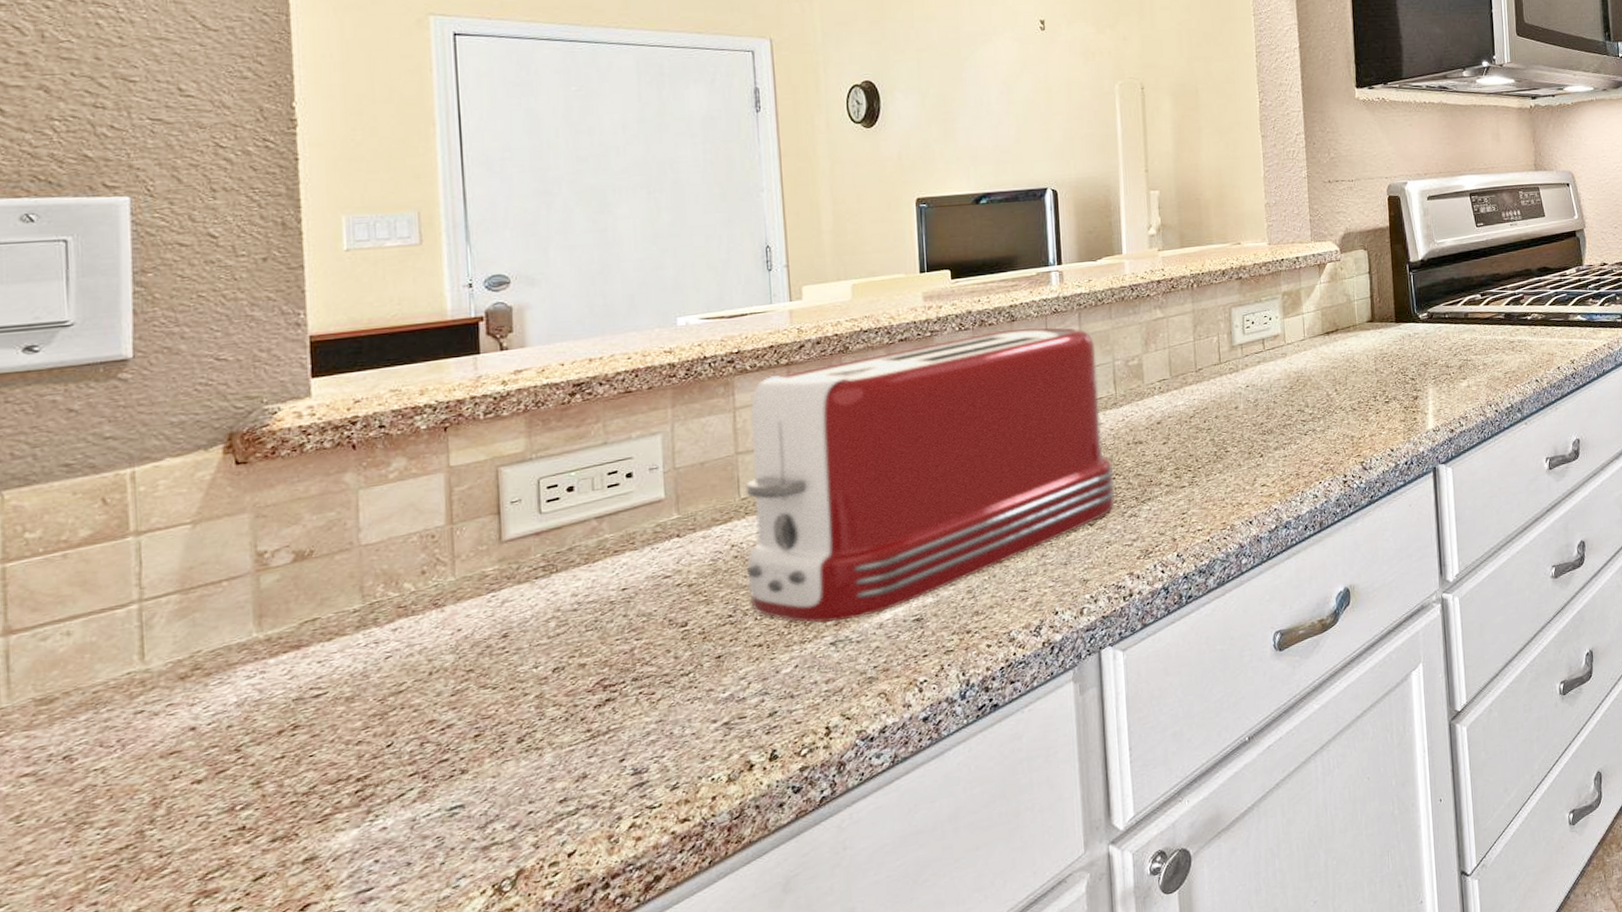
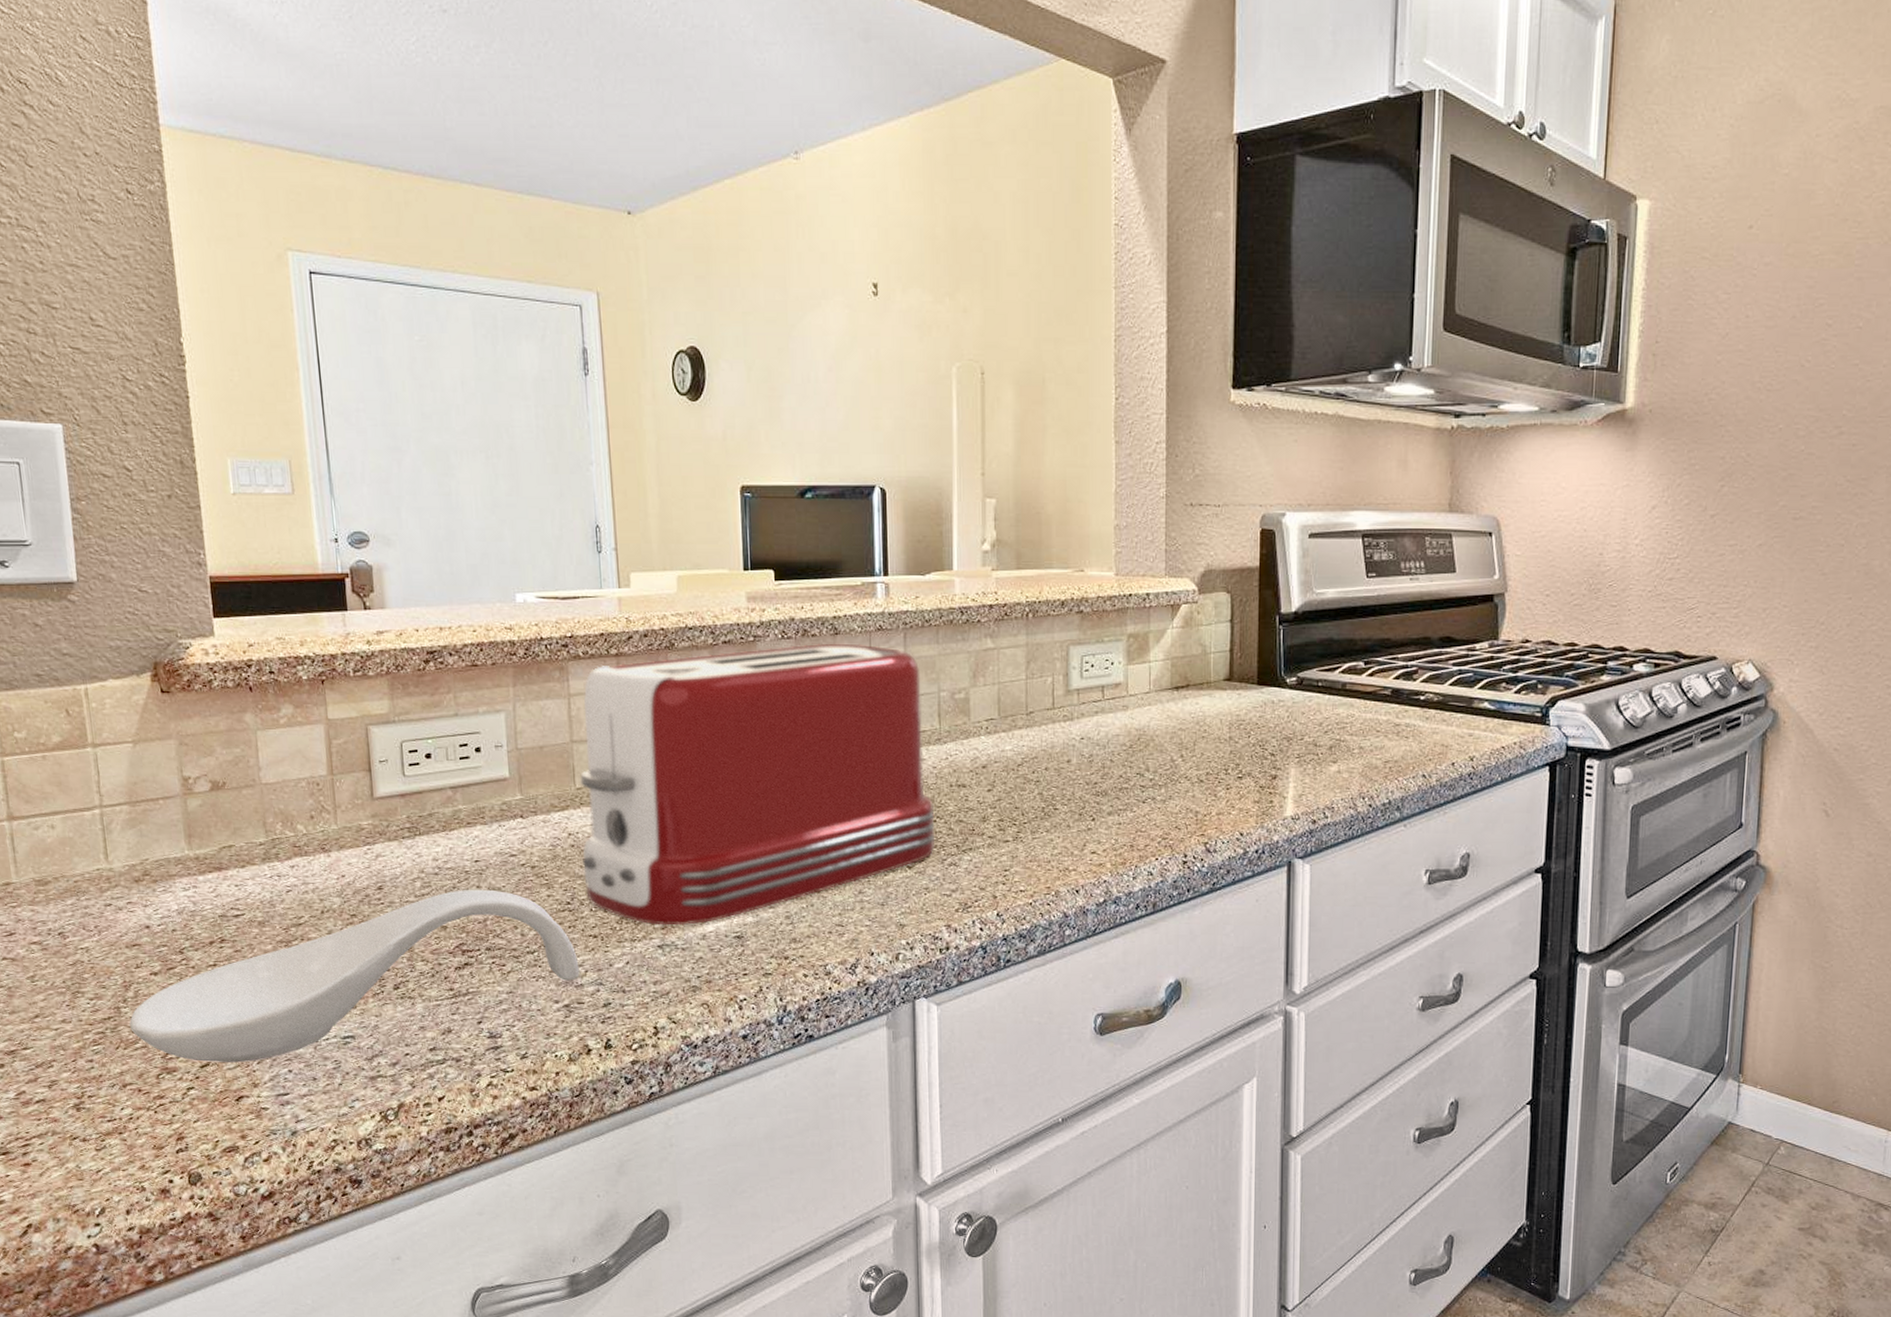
spoon rest: none [156,615,742,876] -> present [129,889,580,1063]

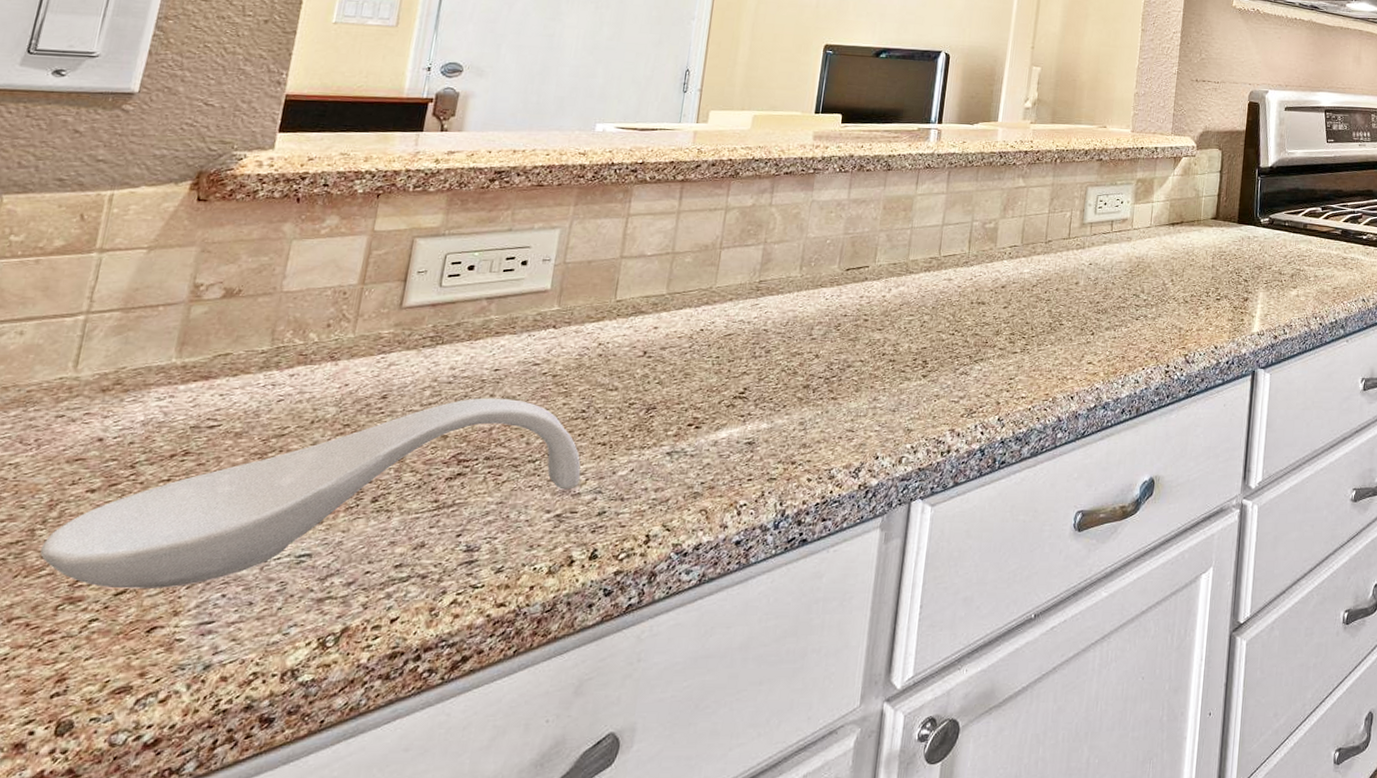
toaster: present [580,643,936,926] -> none [604,177,958,433]

